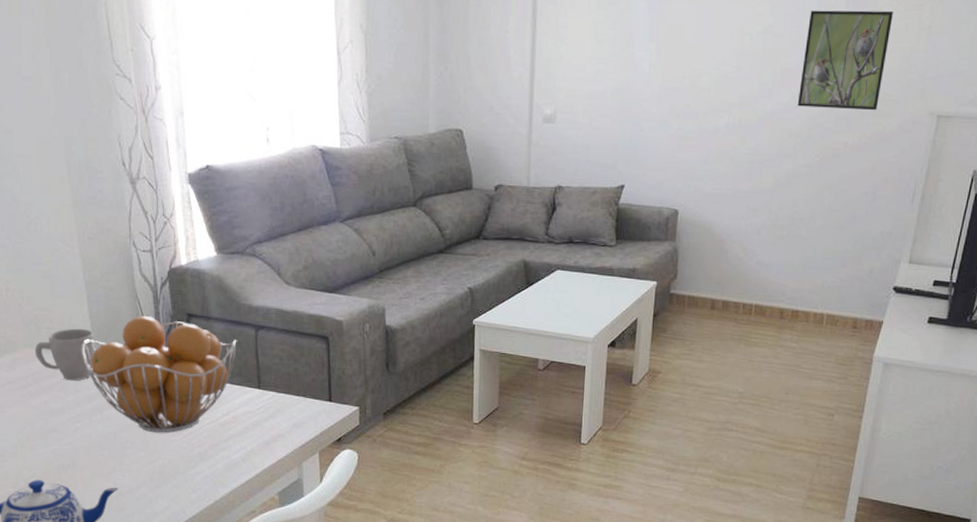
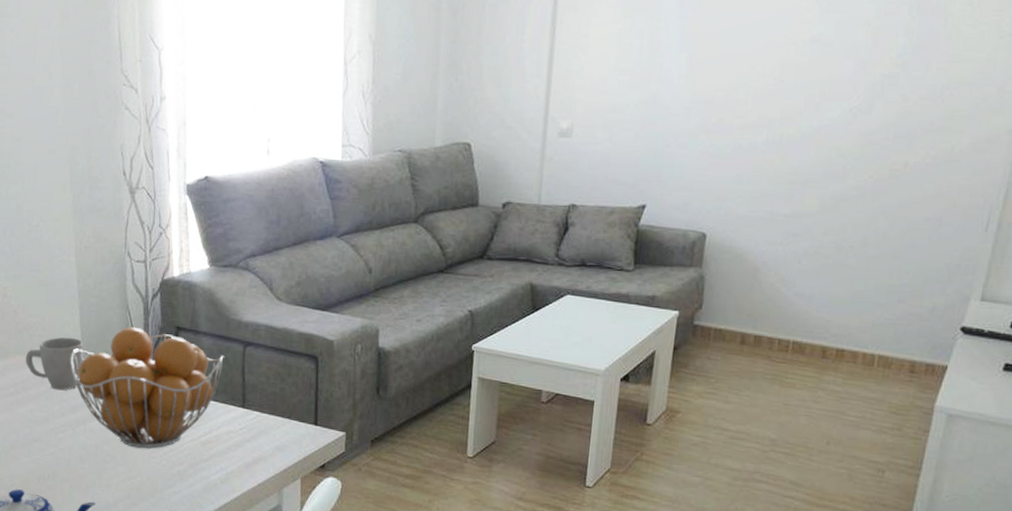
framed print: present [797,10,893,111] -> none [848,16,966,128]

